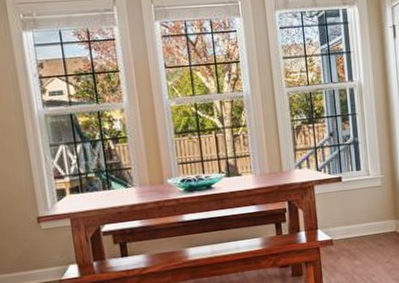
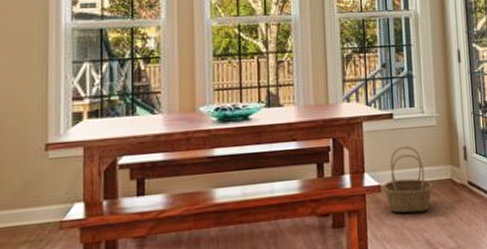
basket: none [334,205,380,262] -> present [382,146,434,213]

